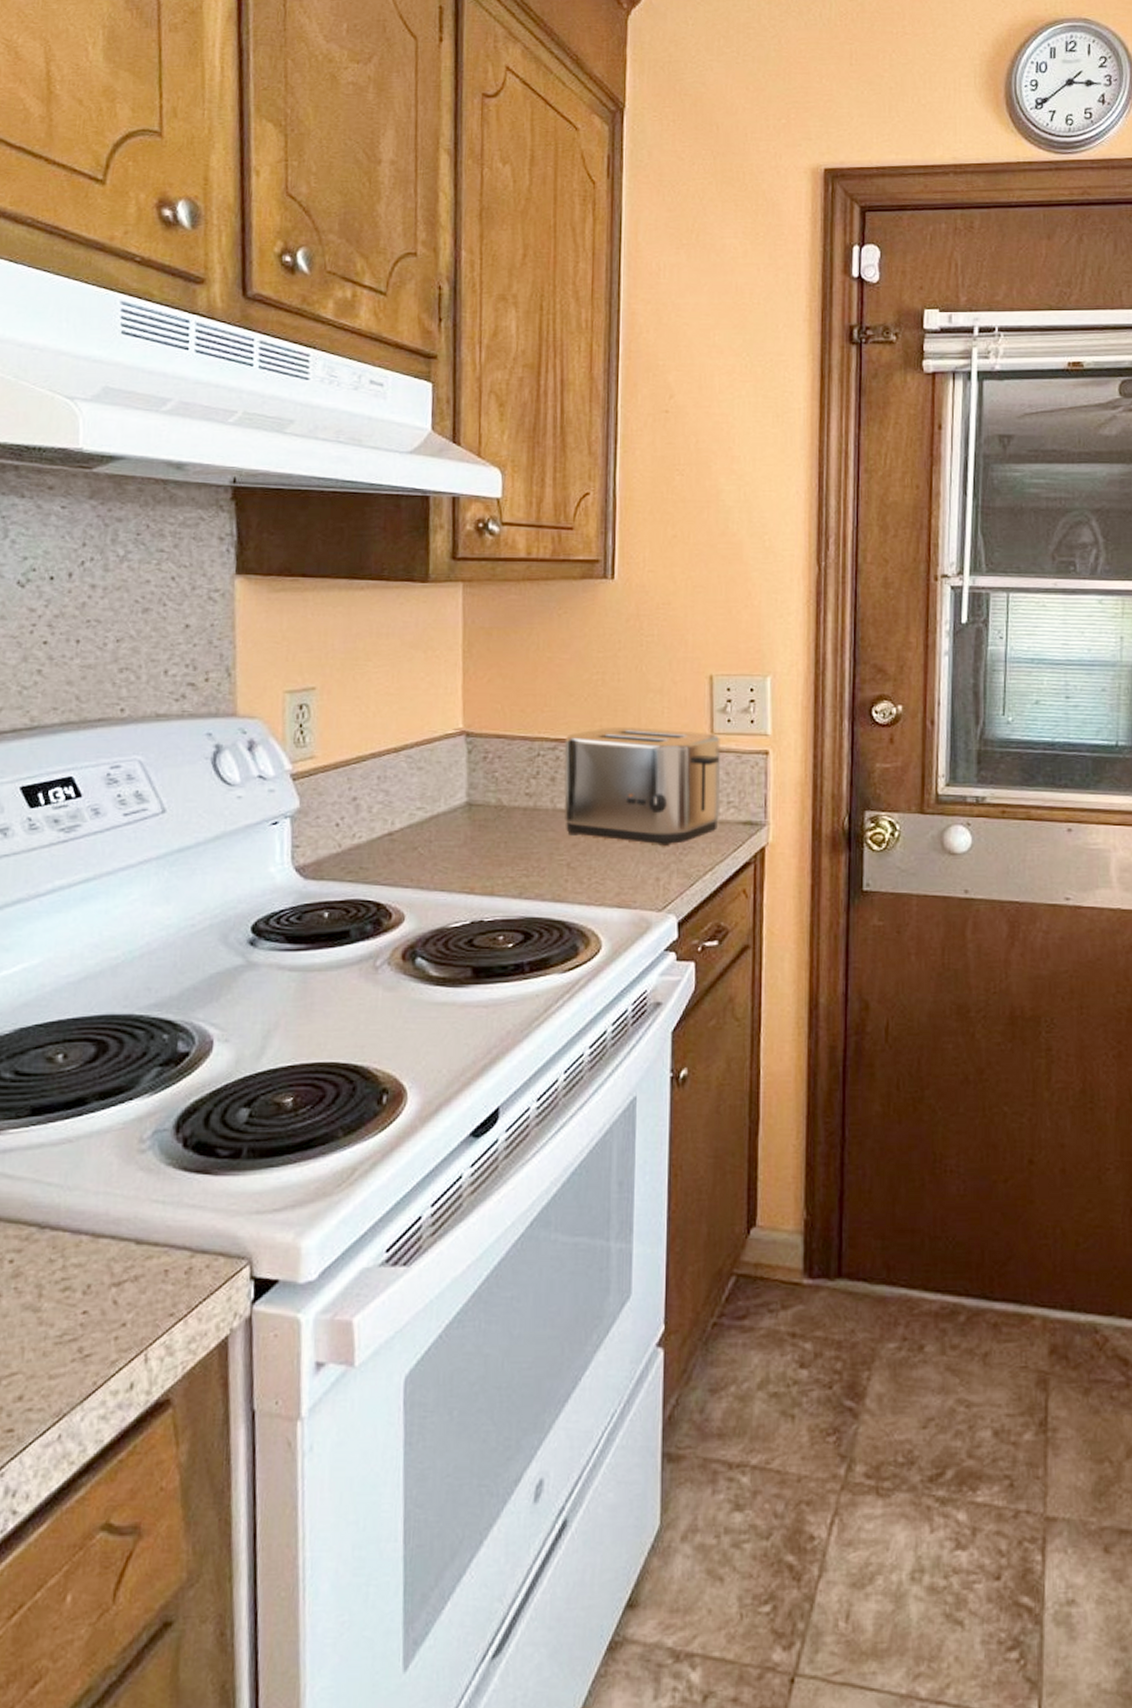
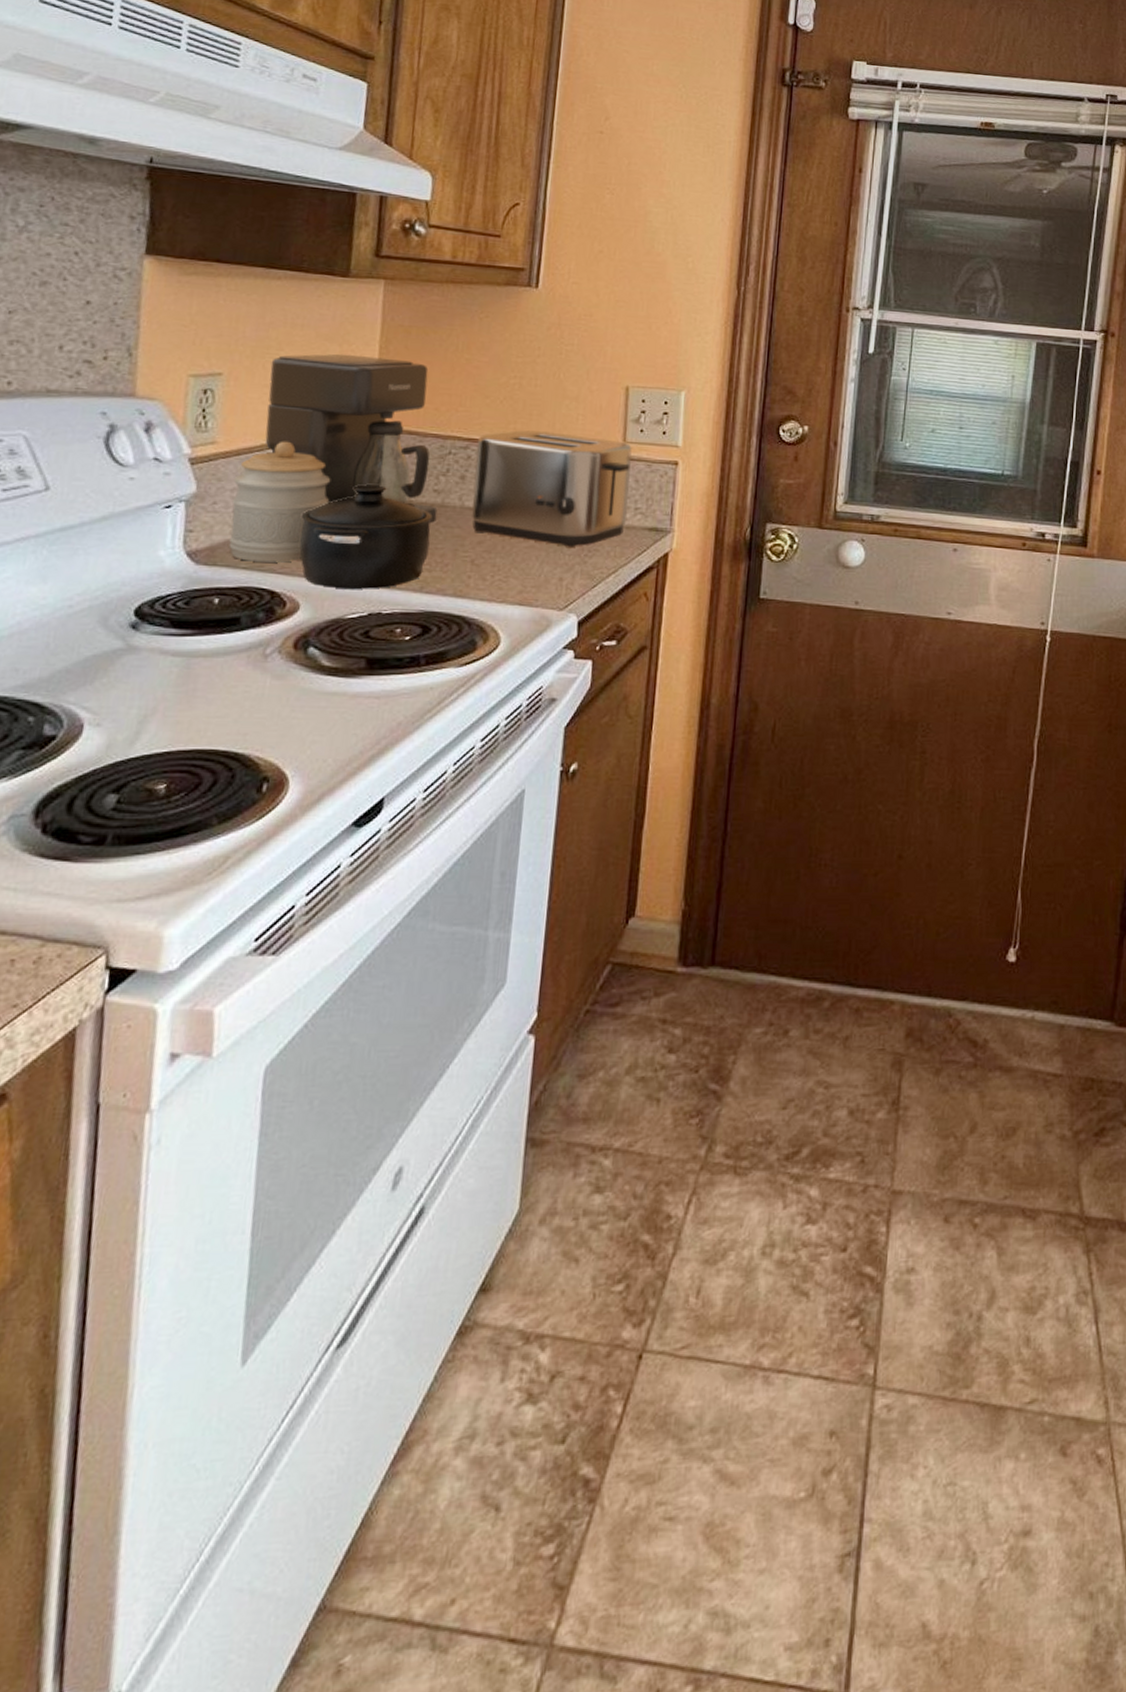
jar: none [333,752,426,874] -> present [229,441,331,563]
coffee maker: none [360,660,531,829] -> present [264,353,438,524]
saucepan: none [399,791,526,897] -> present [299,484,433,589]

